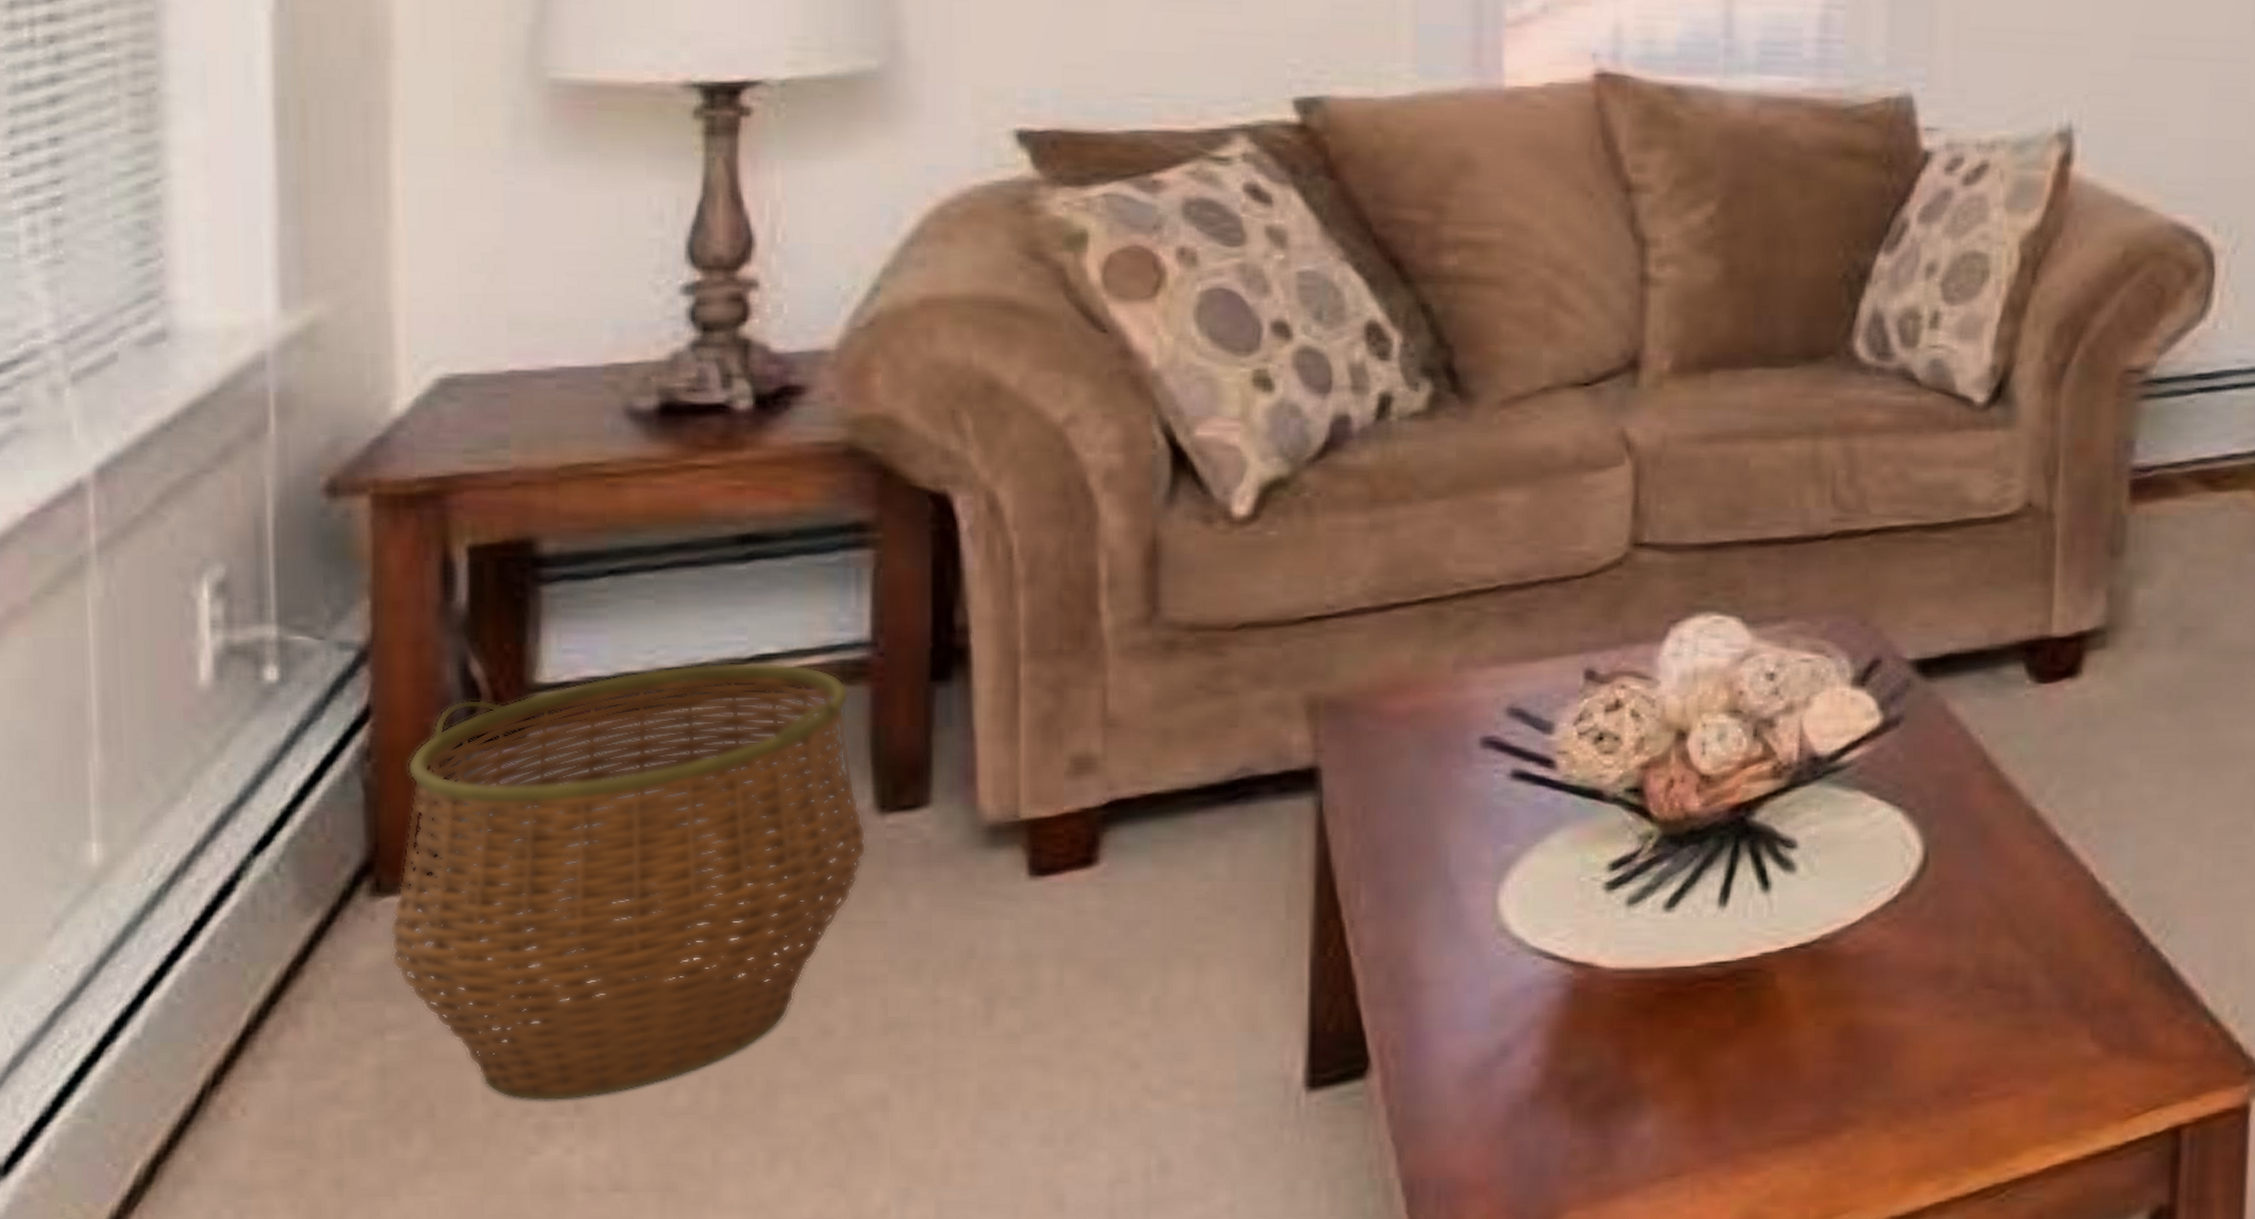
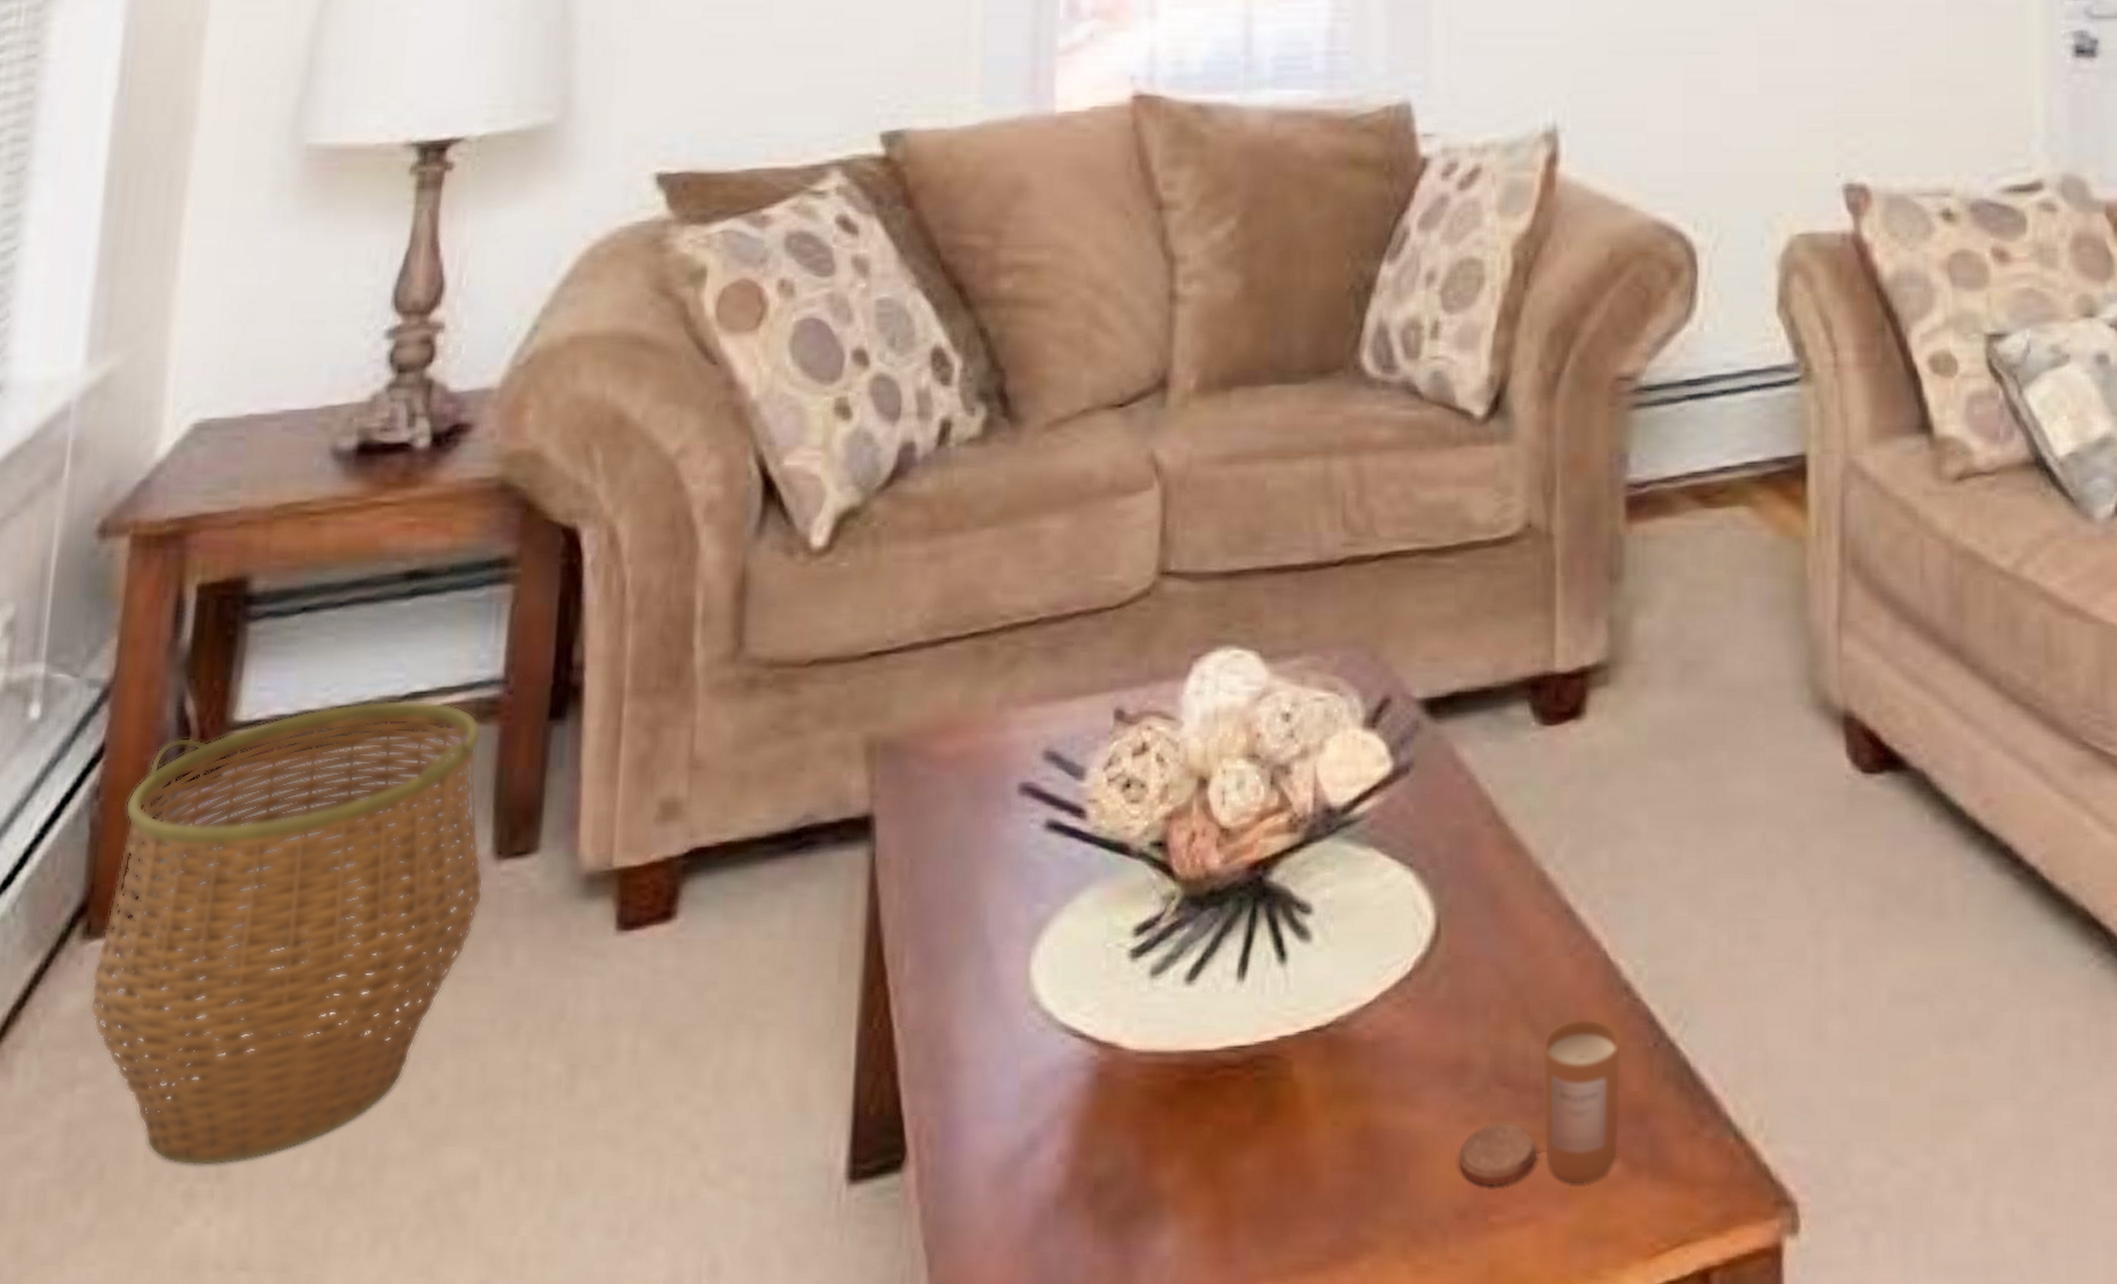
candle: none [1941,931,2105,1069] -> present [1458,1019,1621,1186]

